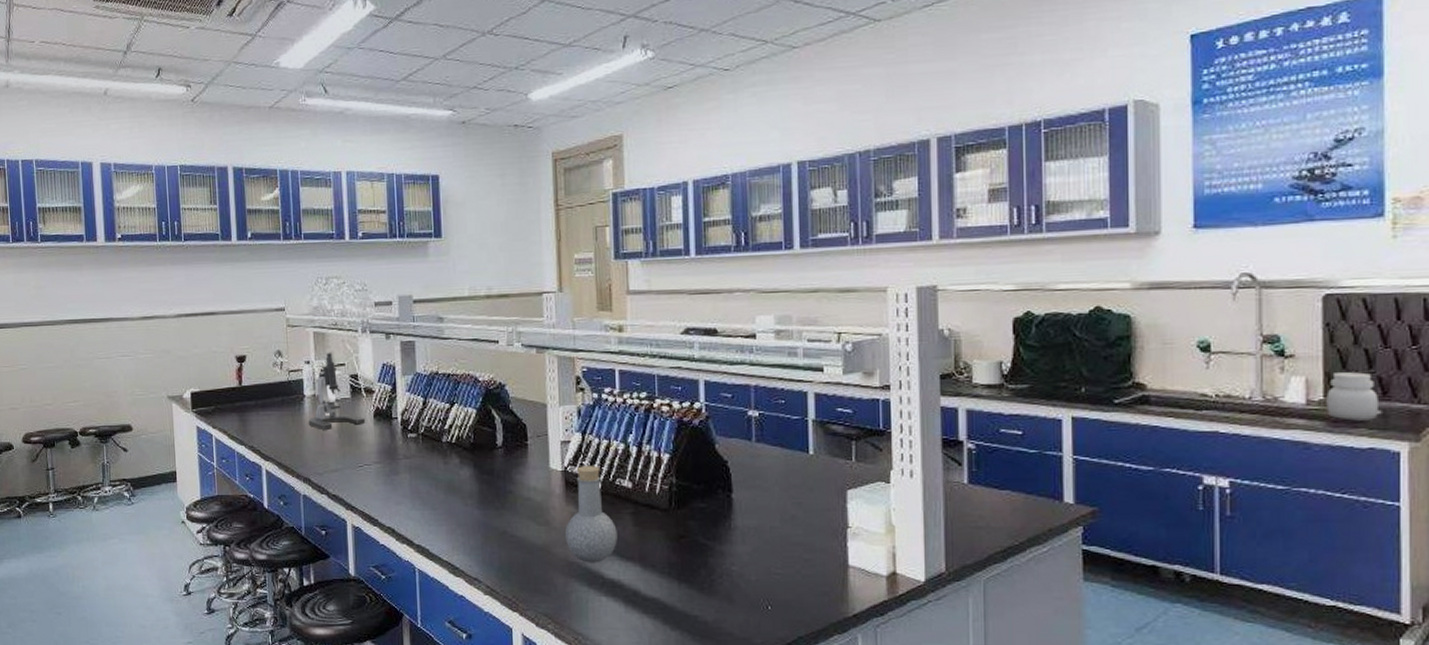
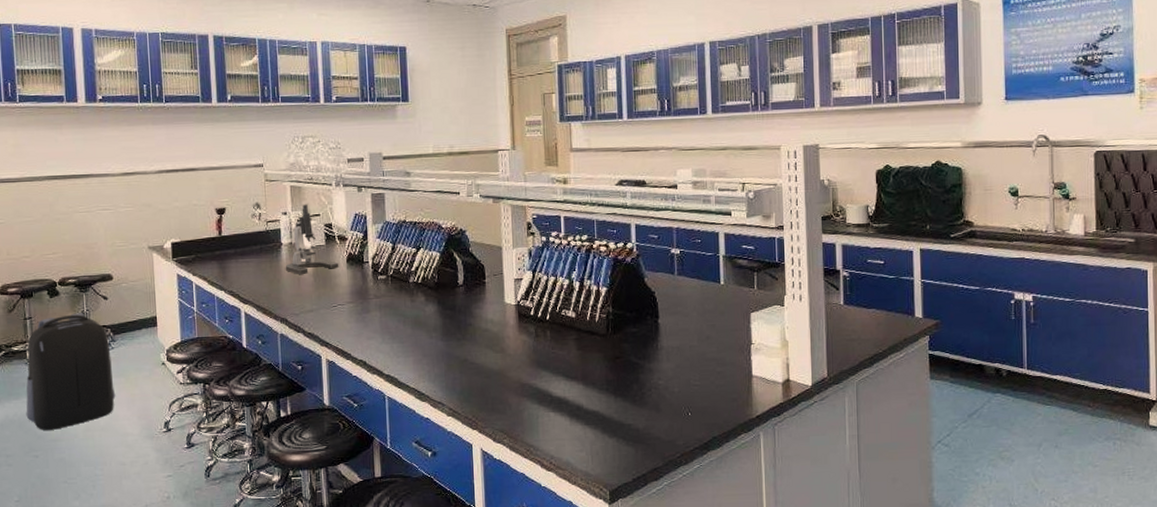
backpack: none [49,465,136,587] -> present [26,313,116,430]
flask: present [564,466,618,563] -> none [518,299,563,384]
jar: present [1326,372,1378,421] -> none [1098,210,1133,247]

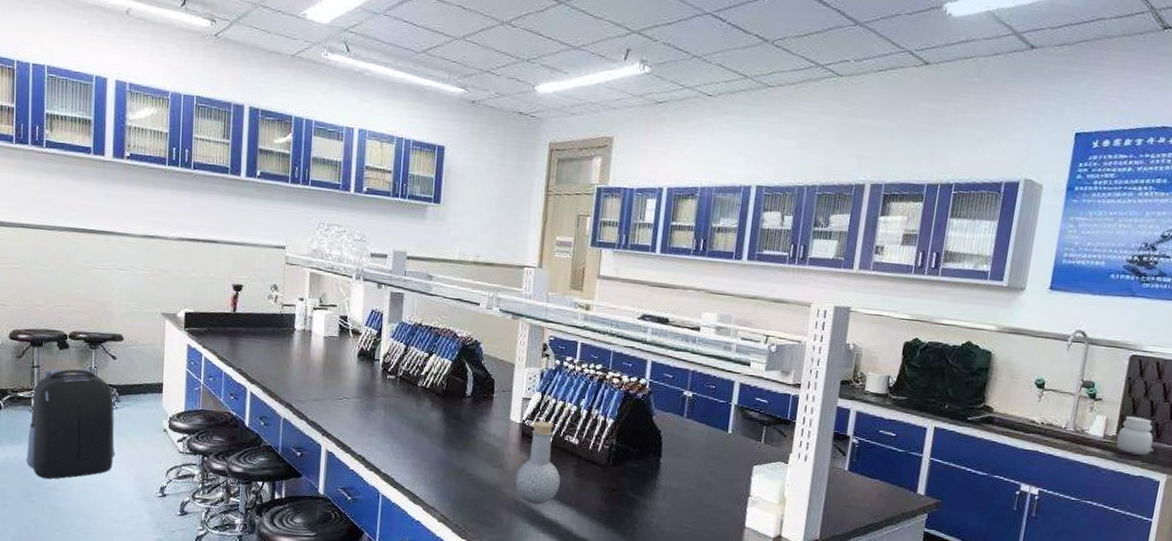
microscope: present [285,205,339,274] -> none [295,293,350,363]
flask: none [518,299,563,384] -> present [515,421,561,505]
jar: none [1098,210,1133,247] -> present [1116,416,1153,455]

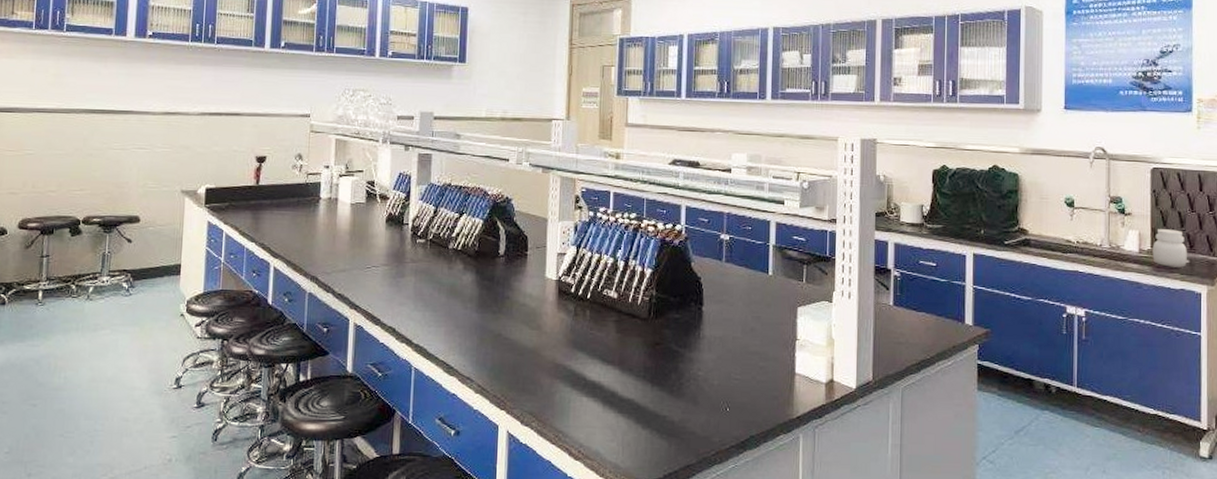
backpack: present [26,368,116,479] -> none [29,254,128,378]
flask: present [515,421,561,505] -> none [554,276,601,366]

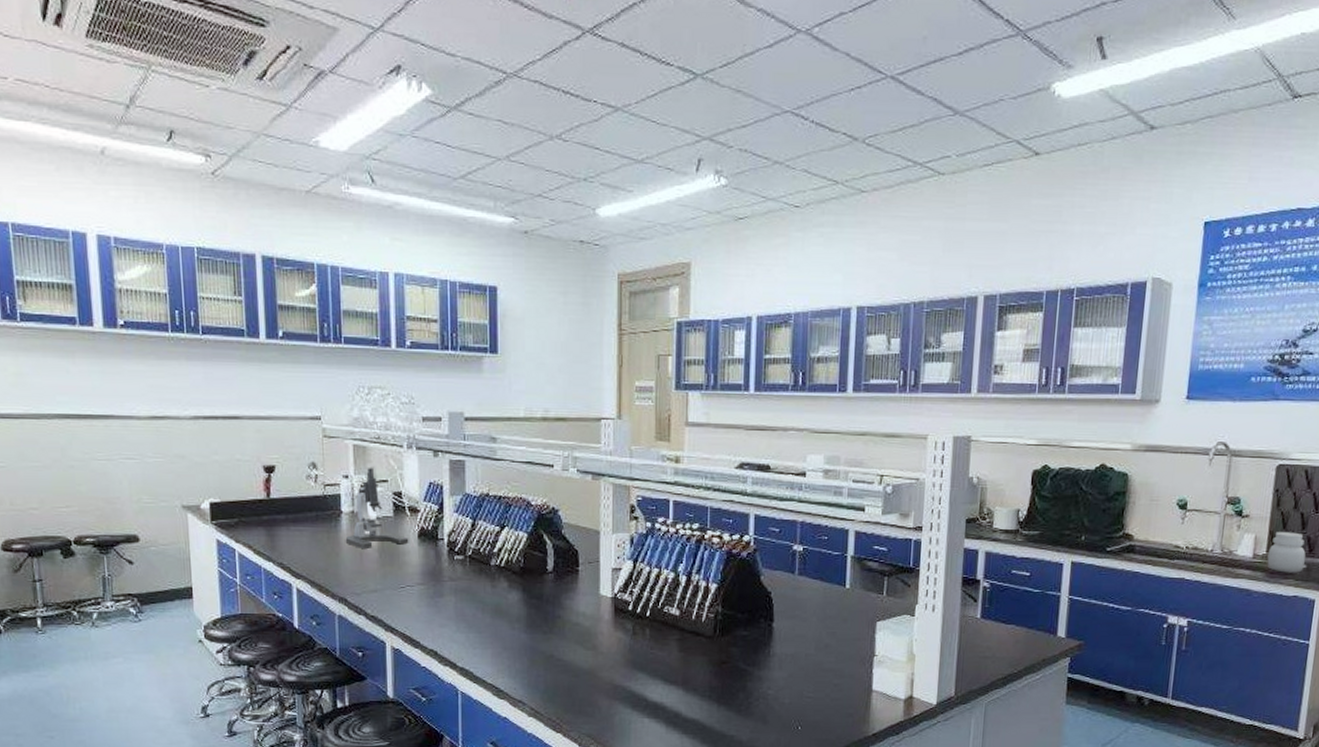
microscope: none [321,160,378,231] -> present [345,468,409,548]

